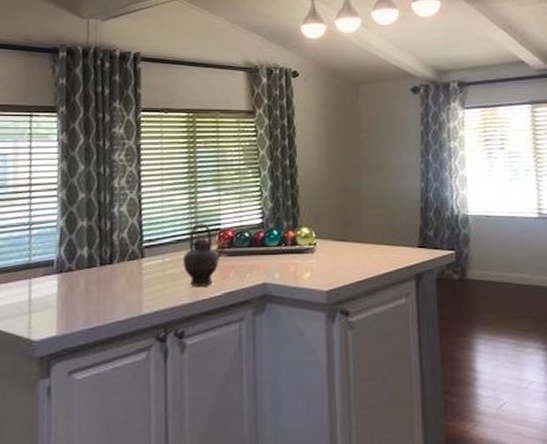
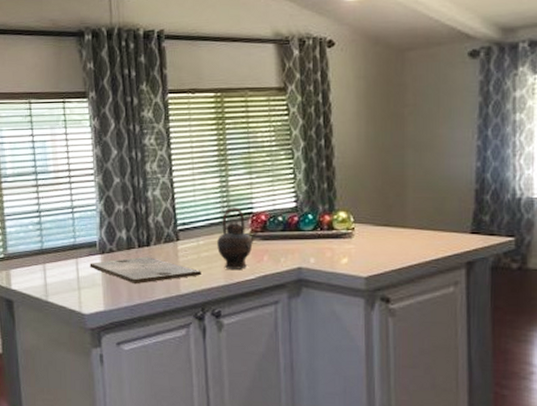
cutting board: none [44,275,166,306] -> present [90,256,201,285]

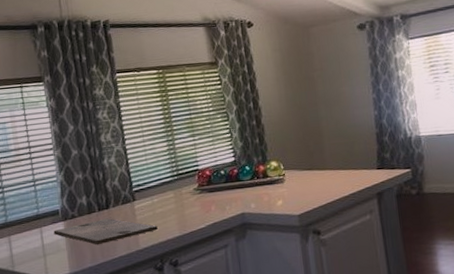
teapot: present [217,208,258,269] -> none [169,166,205,222]

